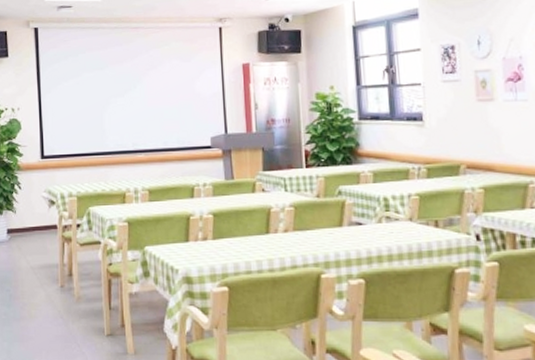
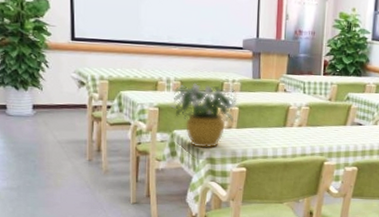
potted flower: none [138,191,210,265] -> present [169,83,237,148]

